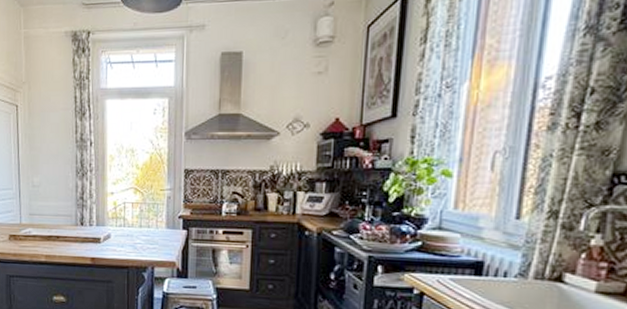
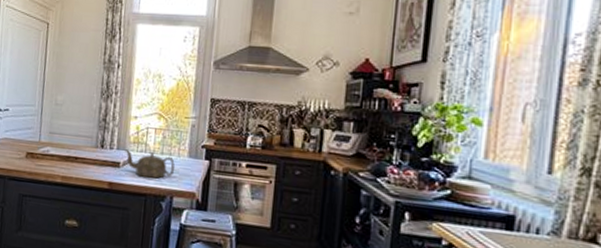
teapot: none [104,225,153,251] -> present [125,149,175,179]

